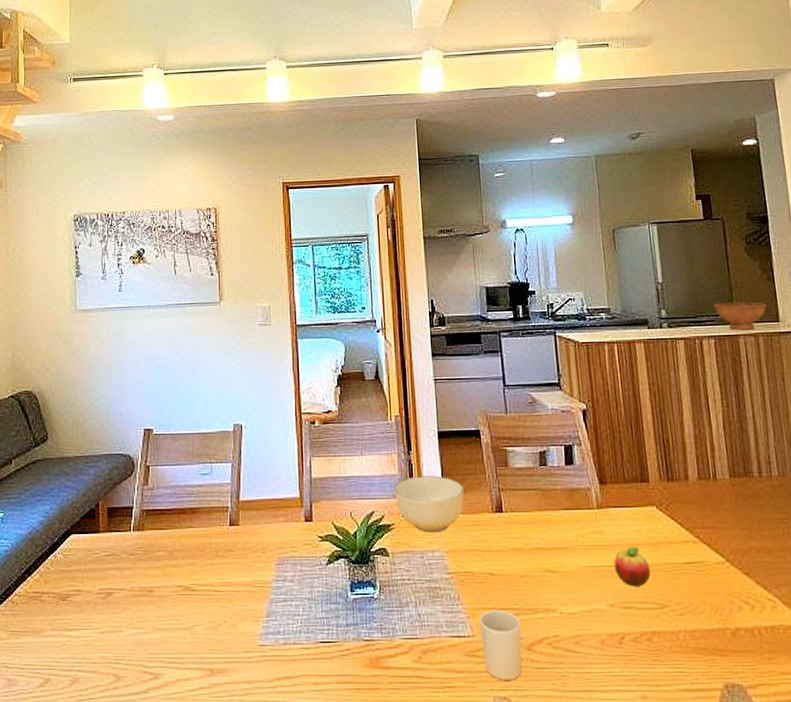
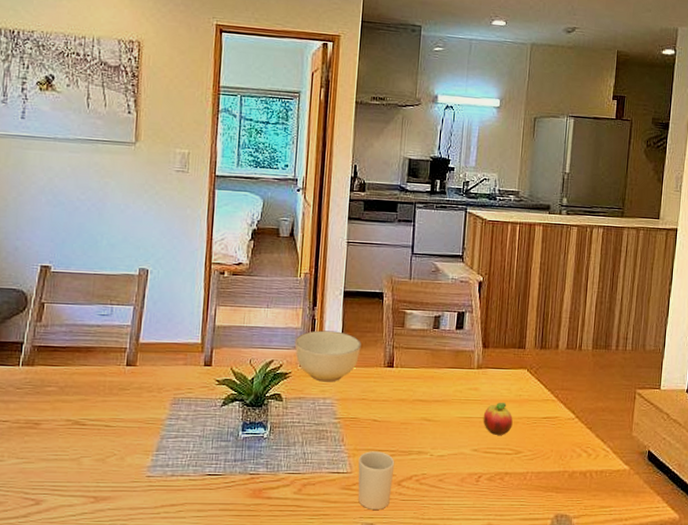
bowl: present [713,302,767,330] -> none [608,196,652,224]

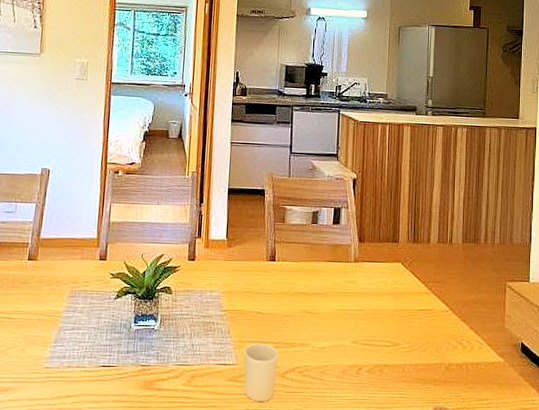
bowl: present [294,330,361,382] -> none [183,226,245,276]
fruit: present [483,403,513,435] -> none [361,295,390,327]

